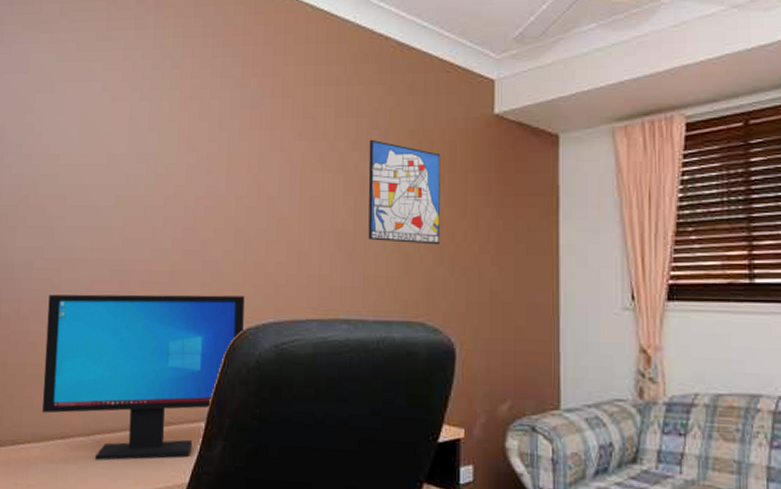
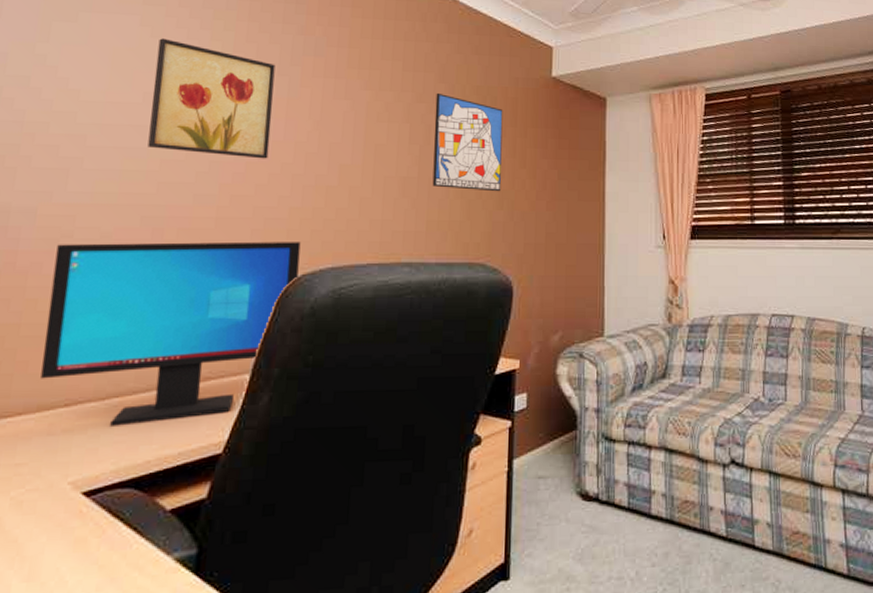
wall art: none [113,101,216,214] -> present [147,38,276,159]

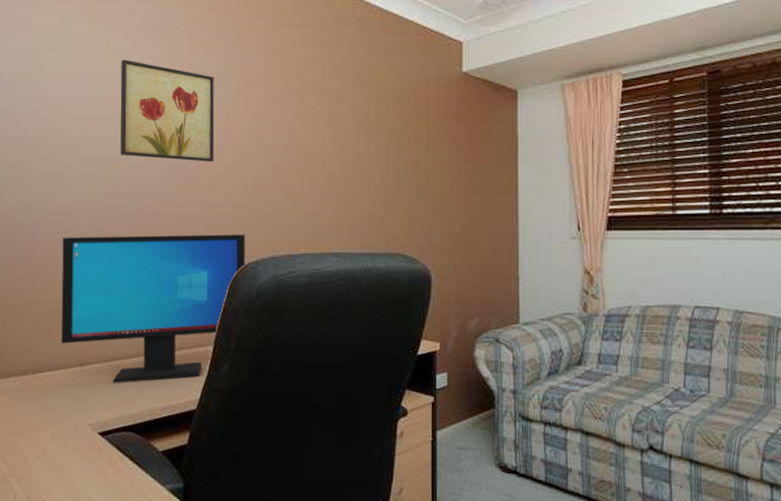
wall art: present [432,92,503,192] -> none [353,94,417,187]

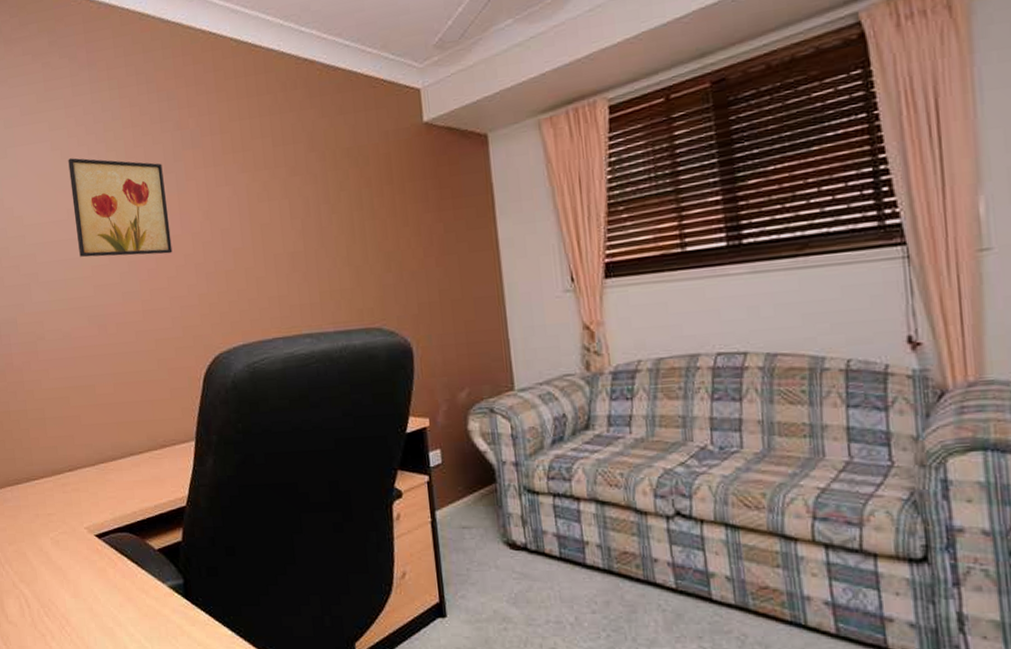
computer monitor: present [61,234,245,383] -> none [36,324,217,485]

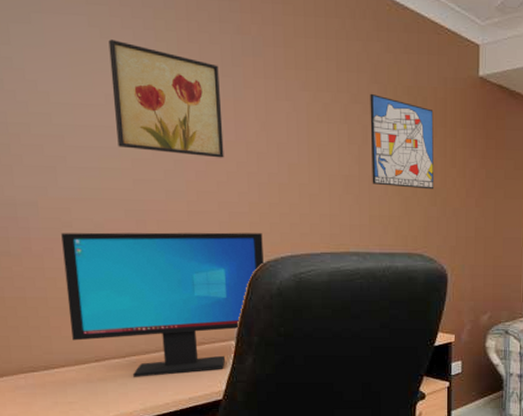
computer monitor: none [36,324,217,485] -> present [61,232,264,377]
wall art: none [308,162,387,258] -> present [370,93,434,190]

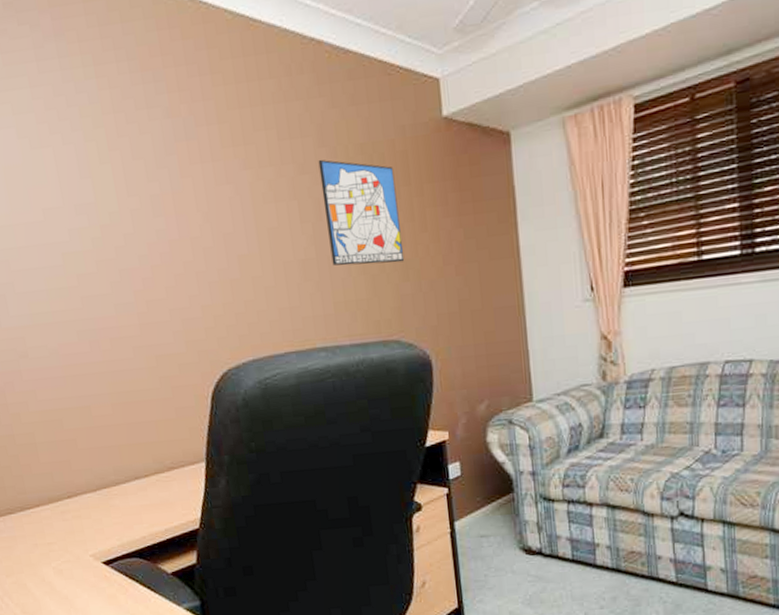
computer monitor: present [61,232,264,377] -> none [19,338,225,511]
wall art: present [108,39,224,158] -> none [39,148,170,265]

